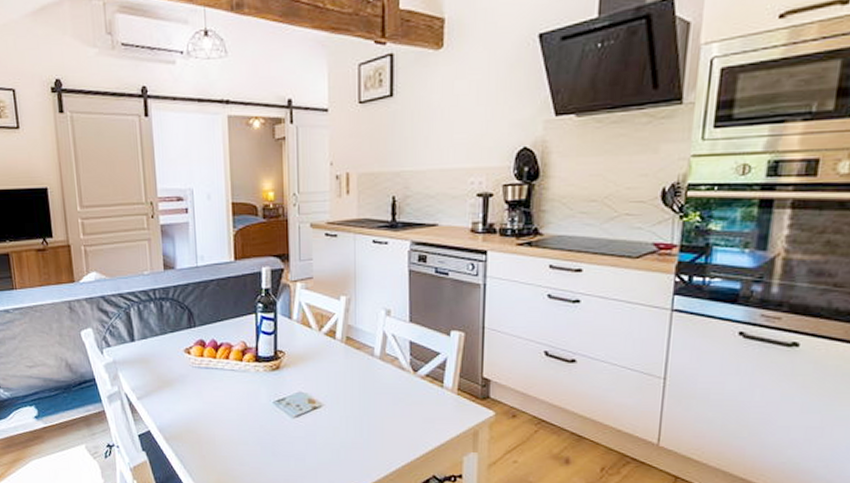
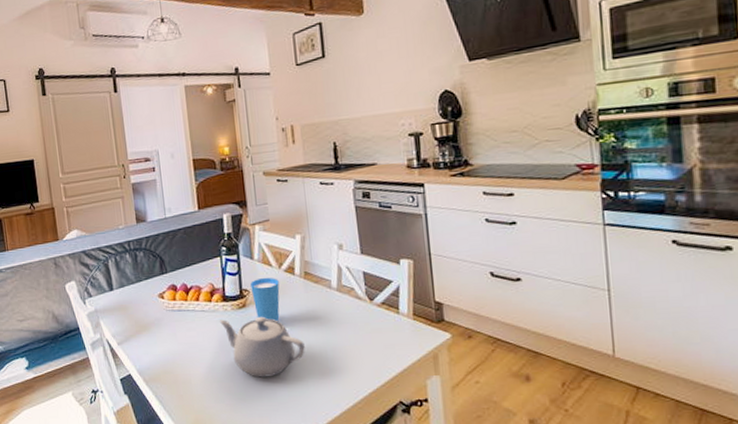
teapot: none [250,380,339,443] -> present [220,316,305,378]
cup: none [287,339,318,387] -> present [250,277,280,322]

